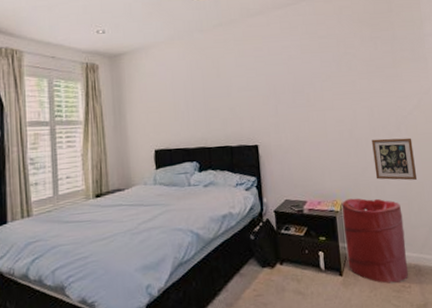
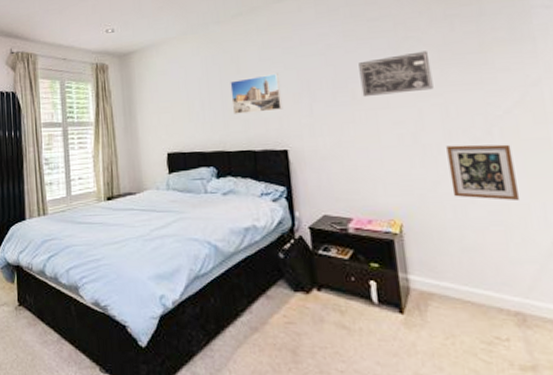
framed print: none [211,78,255,114] -> present [230,72,283,114]
wall art: none [312,64,364,100] -> present [359,51,434,96]
laundry hamper: present [341,198,408,285] -> none [401,219,505,334]

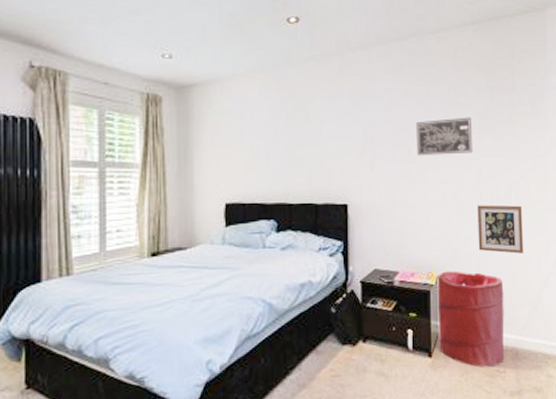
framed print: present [230,72,283,114] -> none [297,124,347,165]
laundry hamper: none [401,219,505,334] -> present [437,270,504,369]

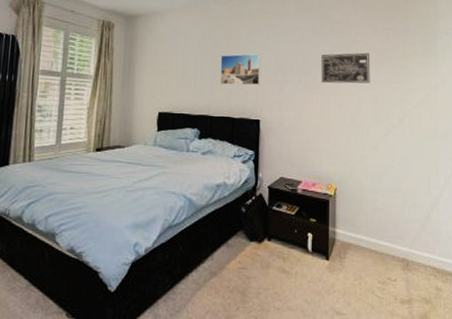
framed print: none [297,124,347,165] -> present [220,53,261,86]
laundry hamper: present [437,270,504,369] -> none [335,184,396,275]
picture frame: present [477,204,524,255] -> none [373,128,415,175]

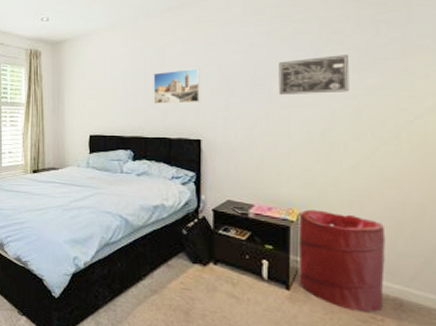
laundry hamper: none [335,184,396,275] -> present [298,209,386,314]

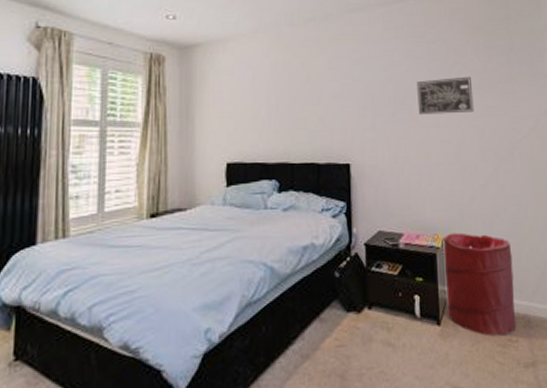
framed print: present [153,67,201,104] -> none [299,84,349,124]

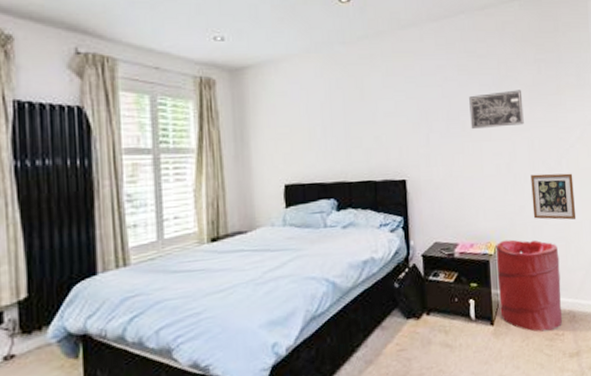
picture frame: none [481,164,531,216] -> present [531,173,577,220]

